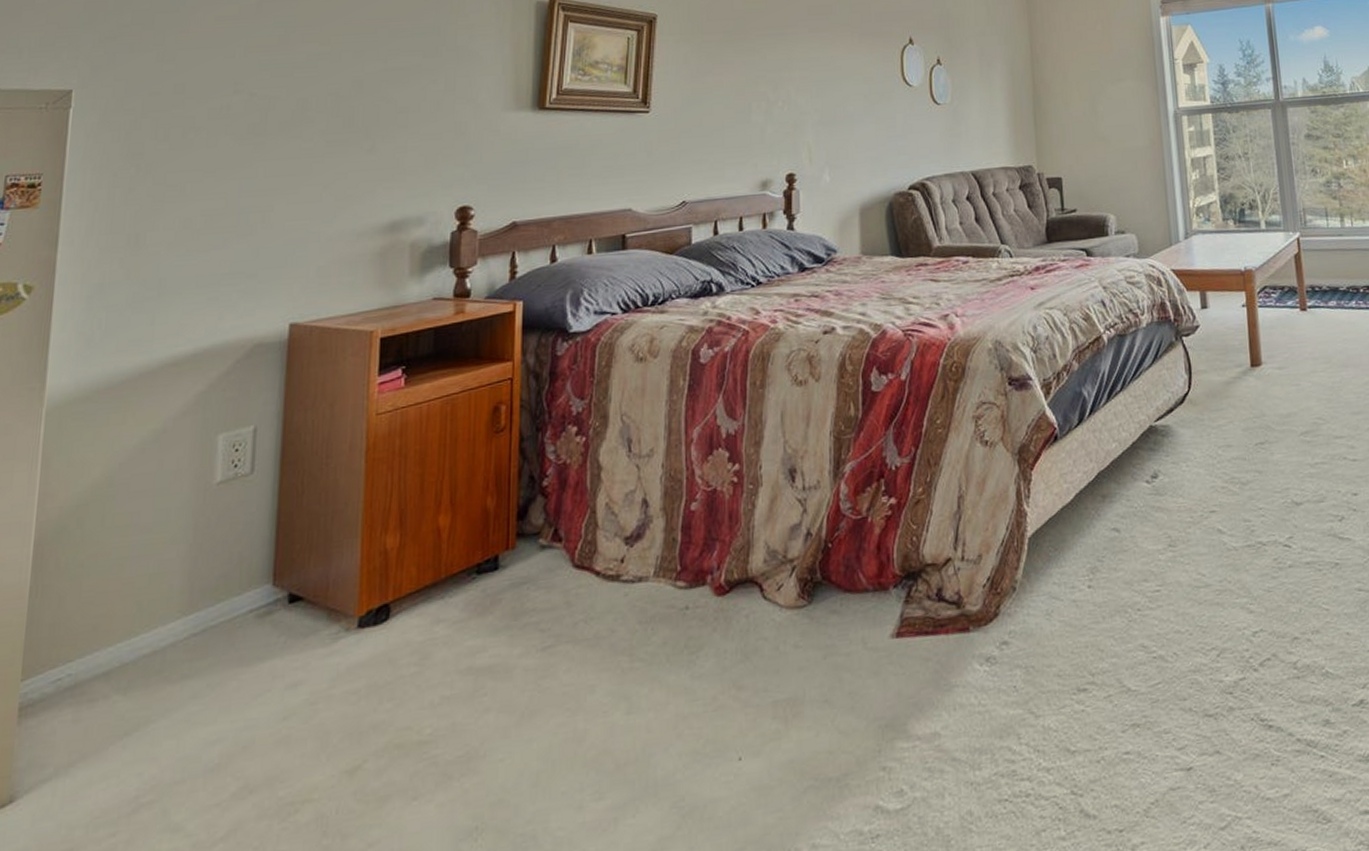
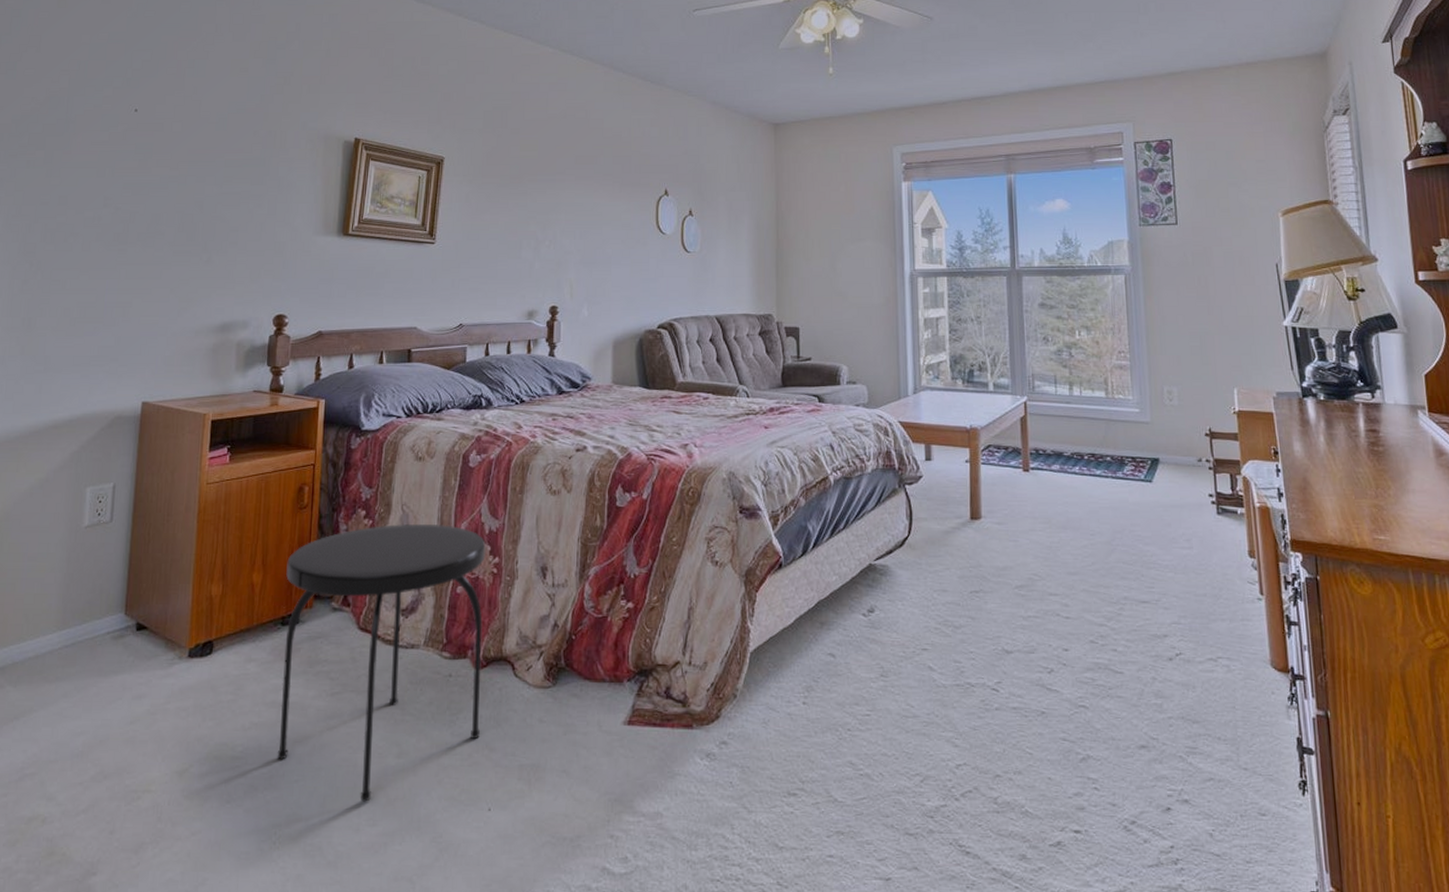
side table: none [476,433,725,773] -> present [277,523,486,802]

